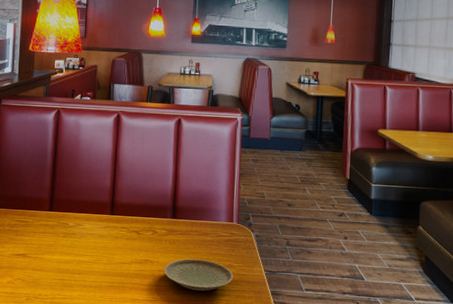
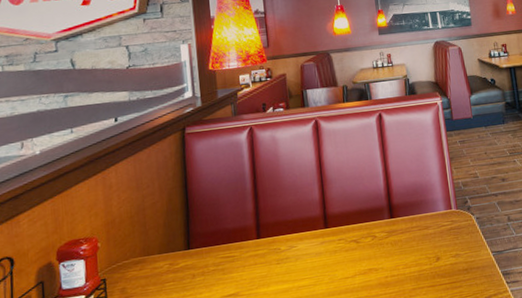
plate: present [164,259,234,291] -> none [391,254,463,290]

